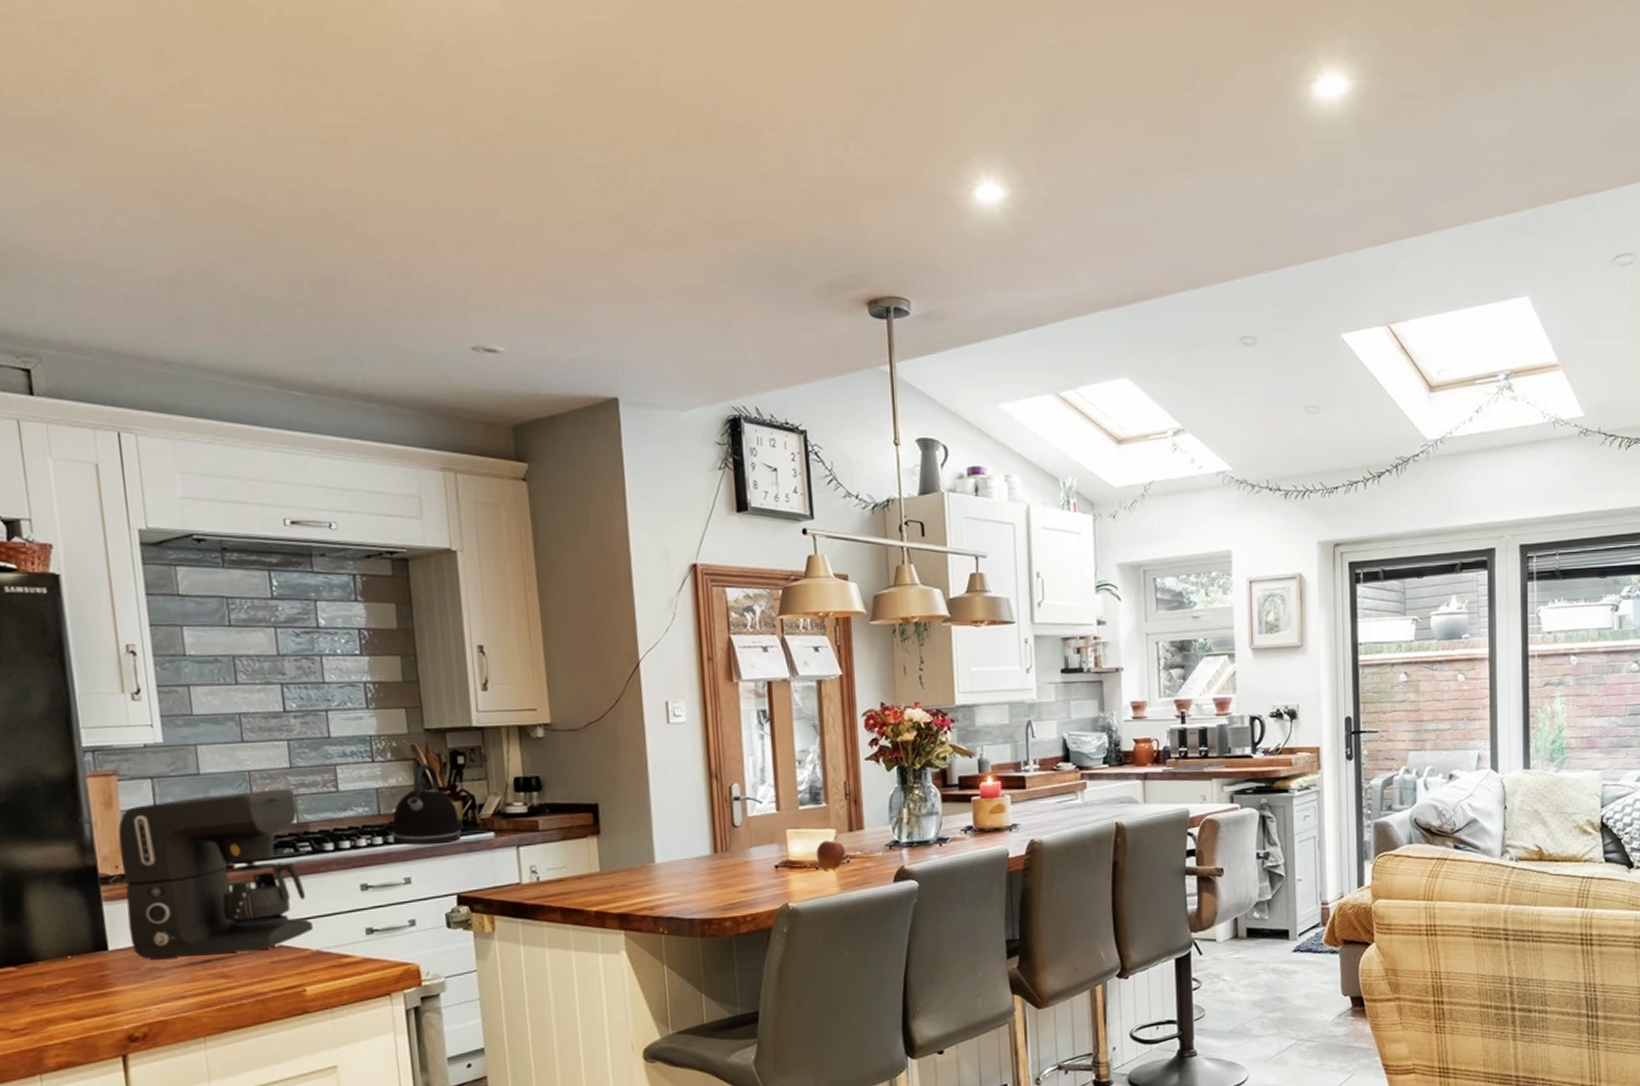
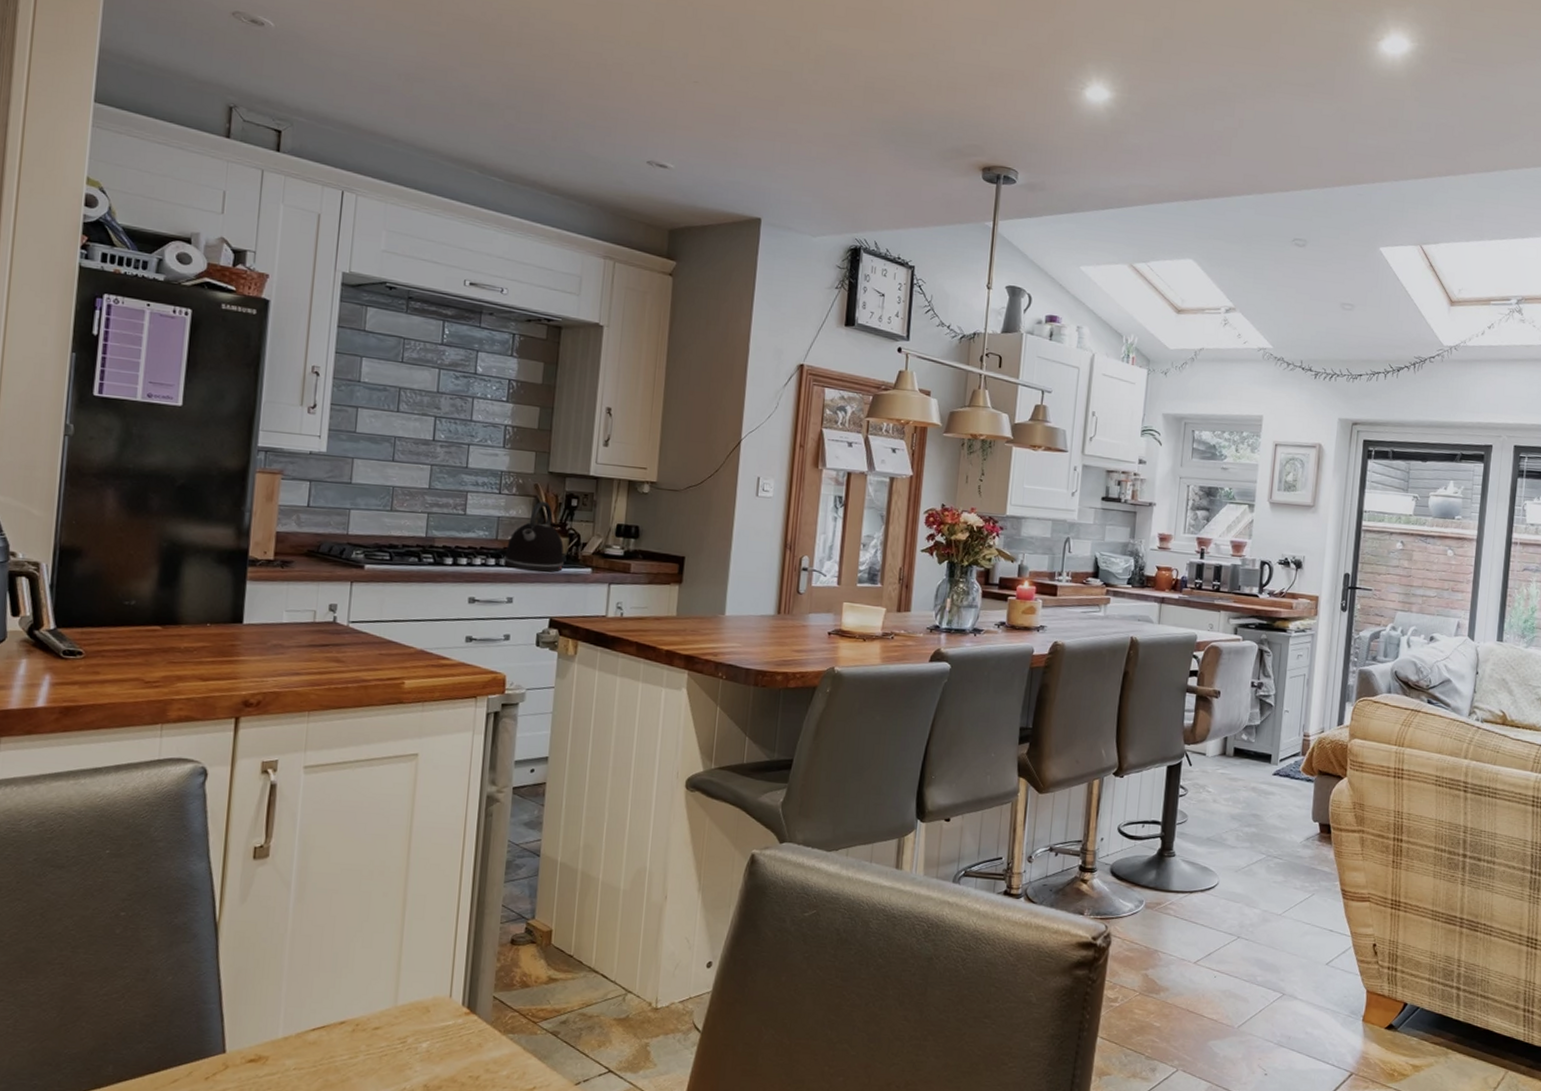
coffee maker: present [118,788,313,959] -> none [263,502,428,642]
fruit: present [816,835,845,870] -> none [865,613,891,644]

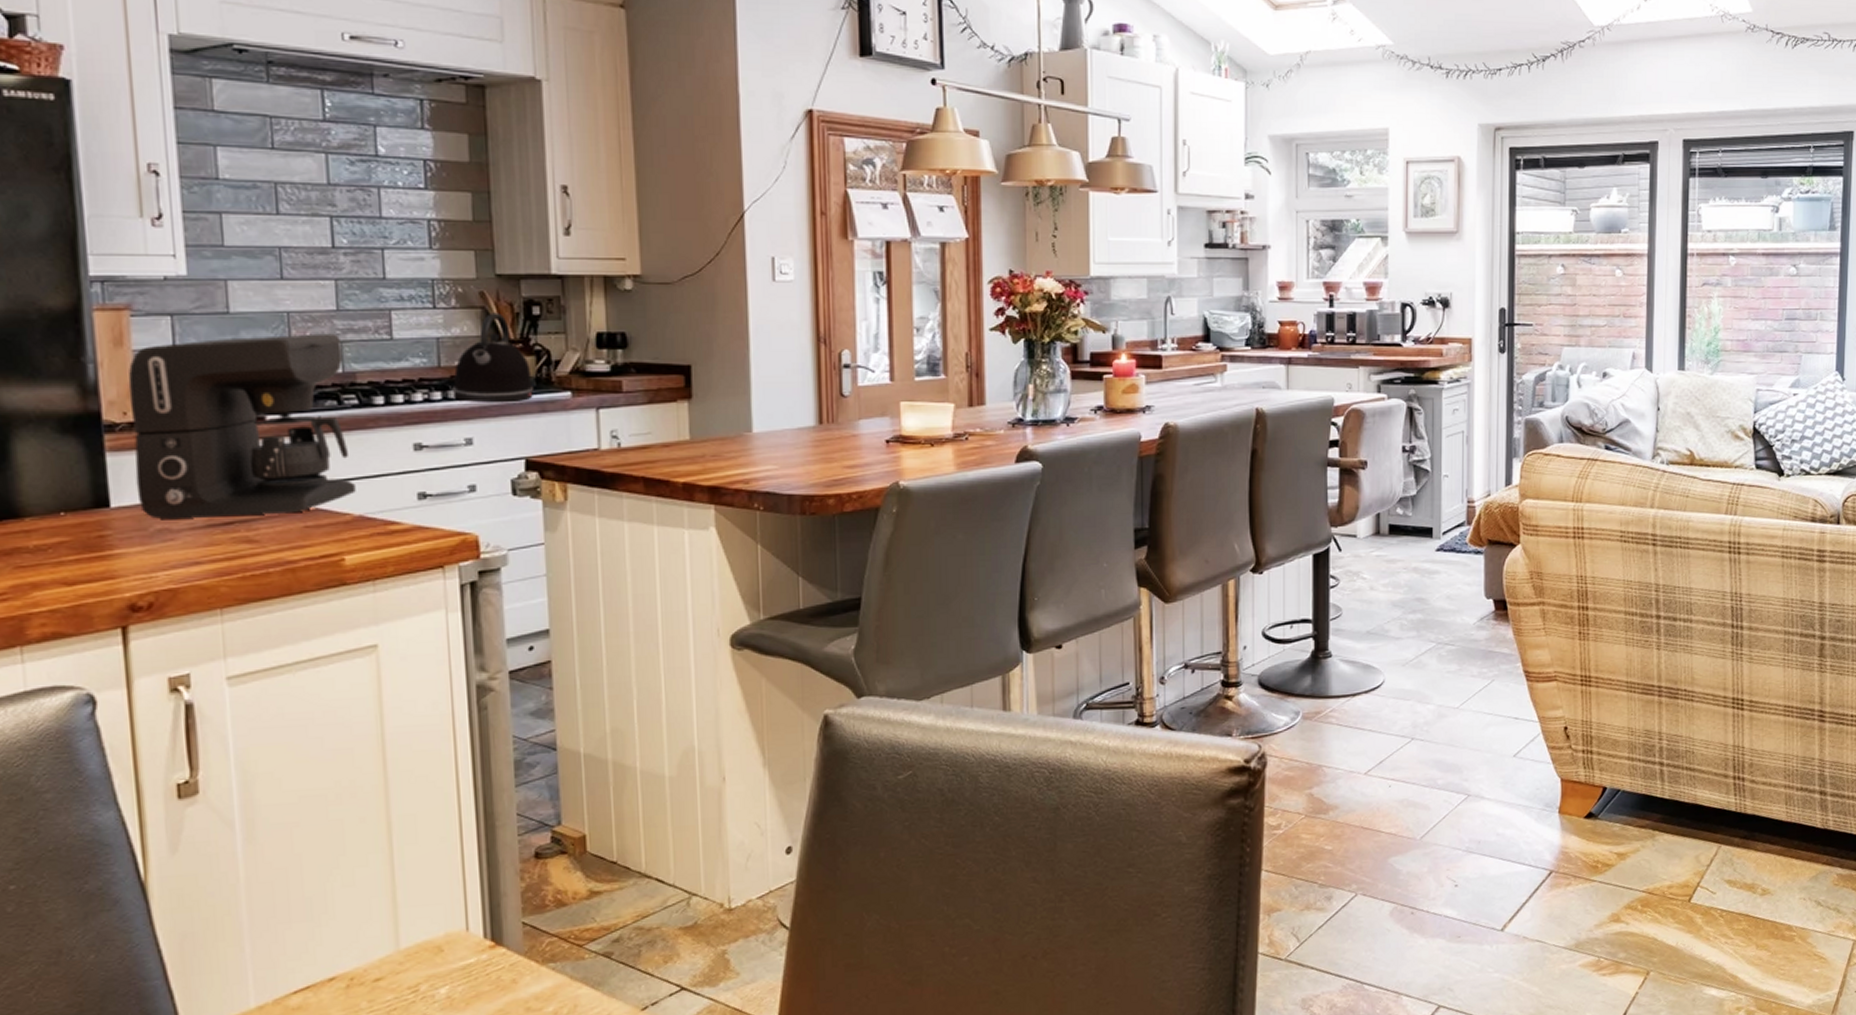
coffee maker: none [263,502,428,642] -> present [128,333,356,519]

